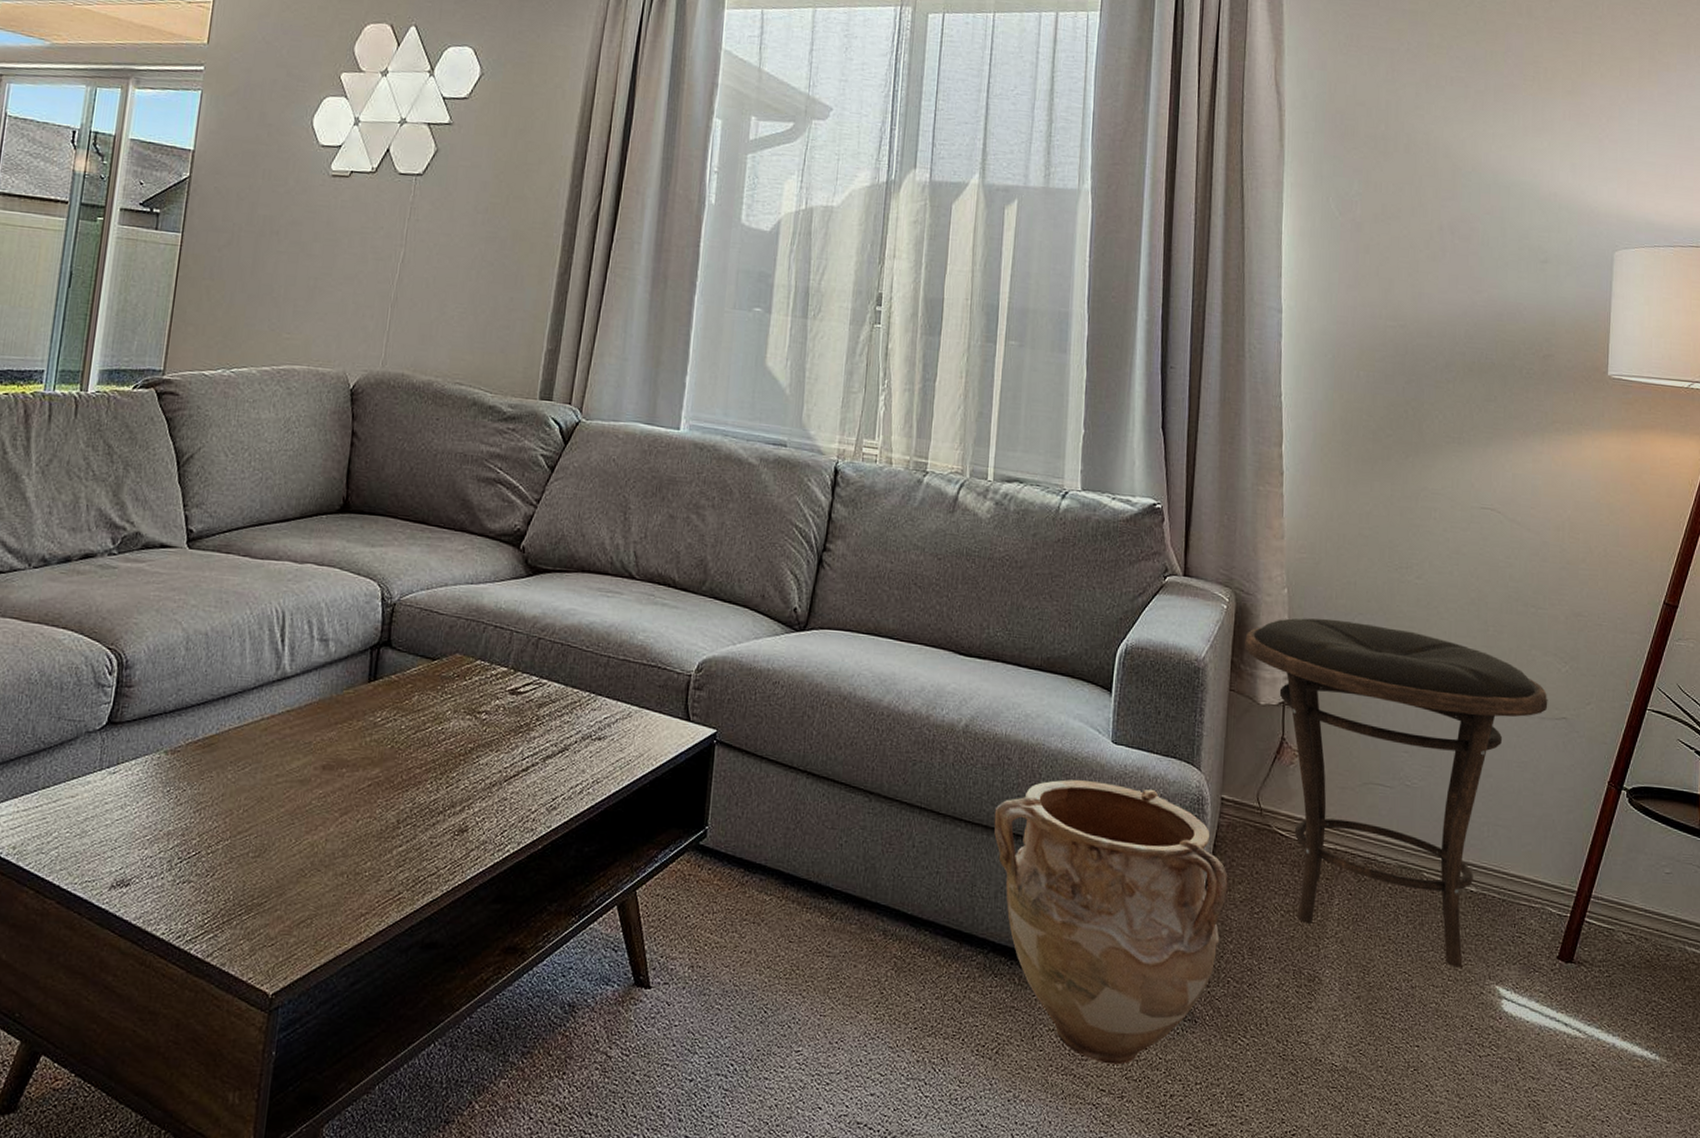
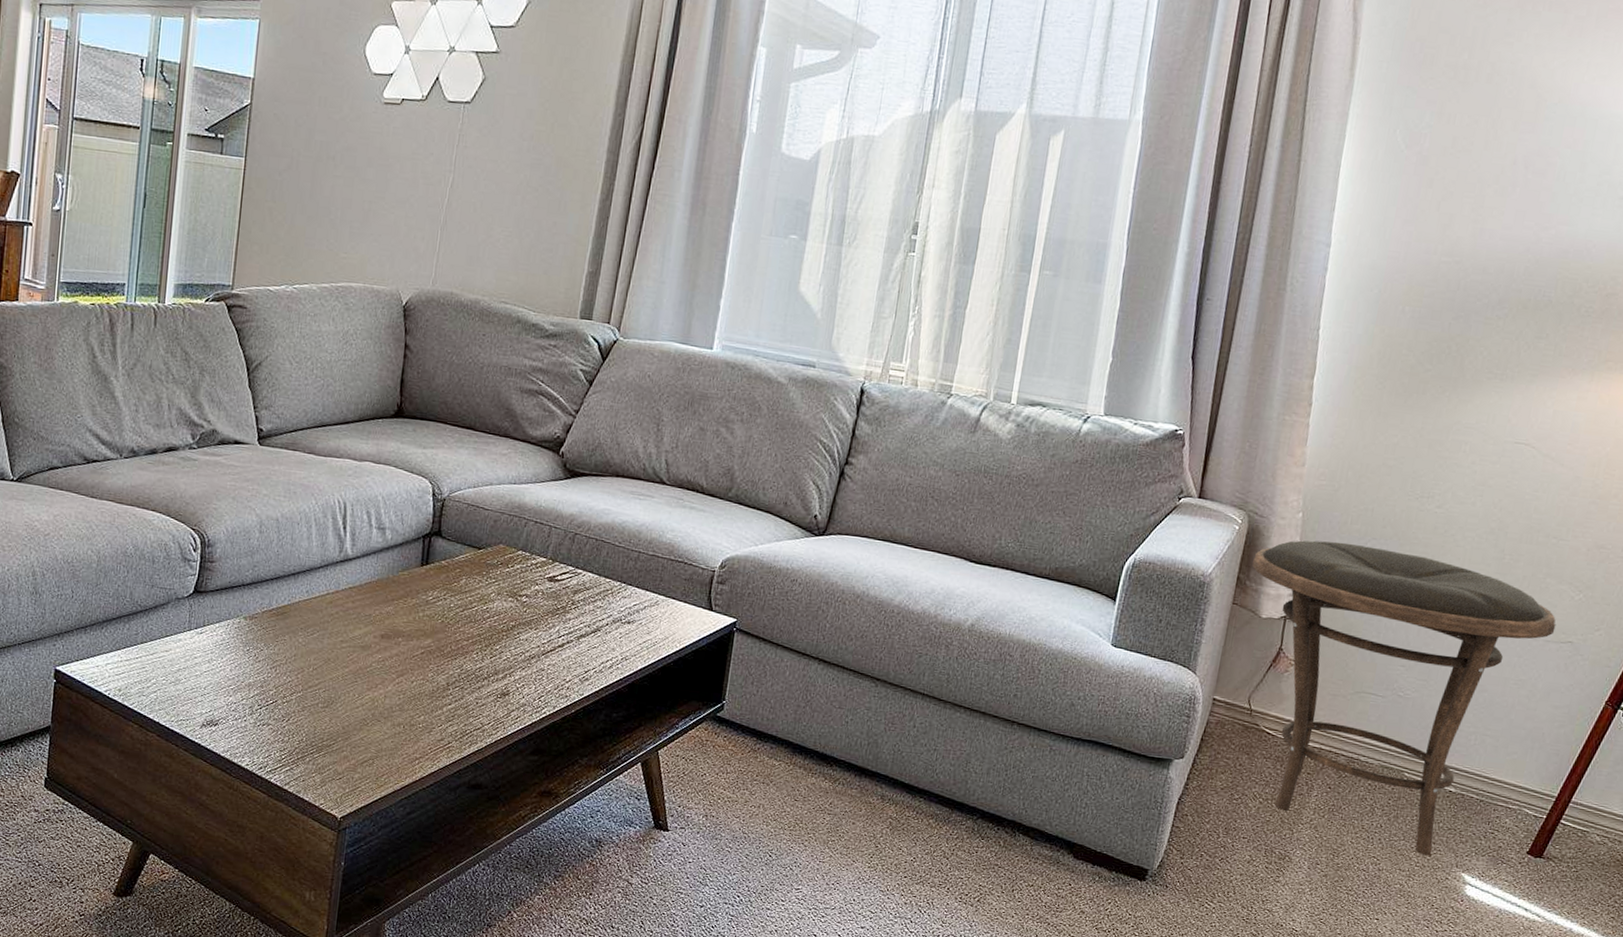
vase: present [994,779,1228,1065] -> none [991,676,1212,918]

